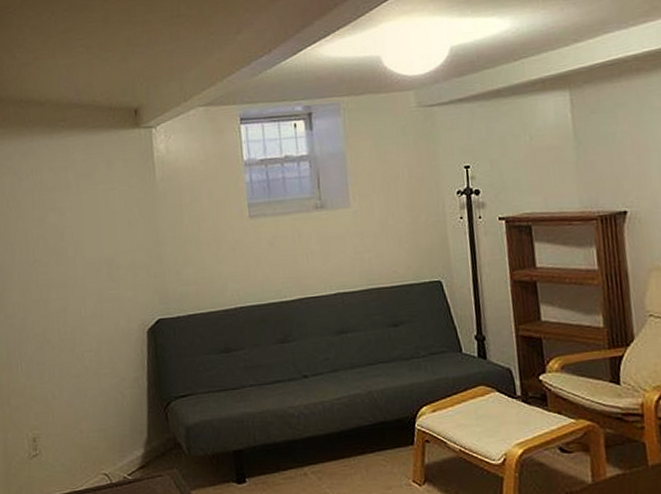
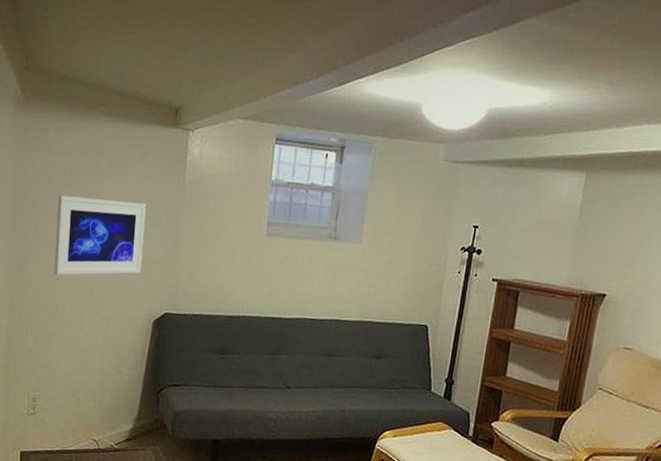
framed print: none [30,209,127,300] -> present [54,195,147,276]

